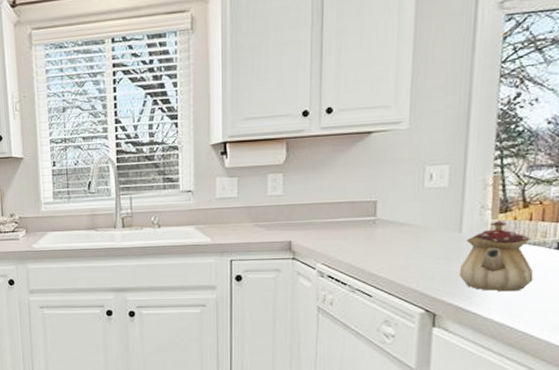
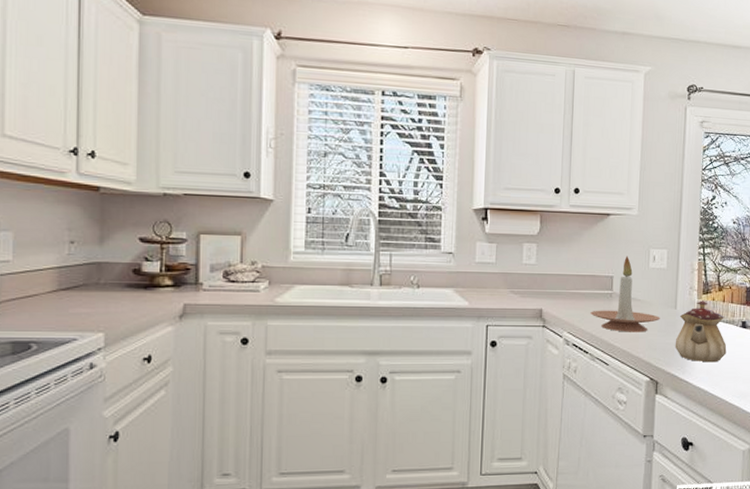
candle holder: none [348,177,439,261] -> present [590,256,660,332]

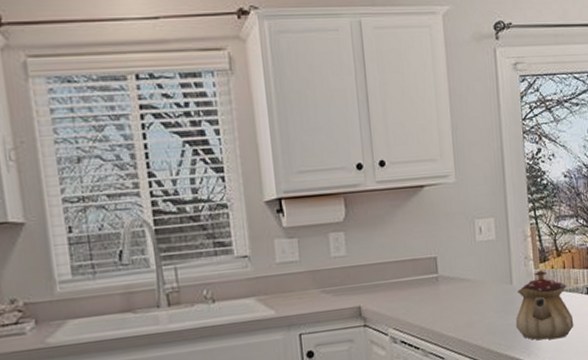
candle holder: present [590,256,660,332] -> none [416,231,496,320]

